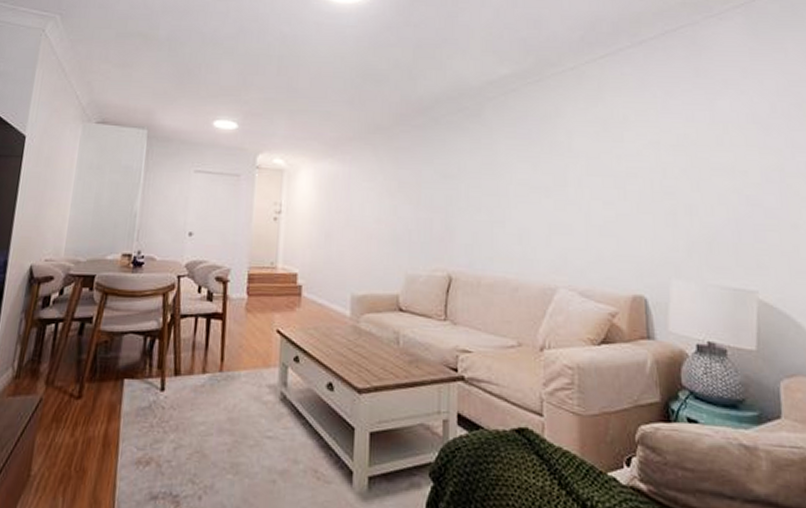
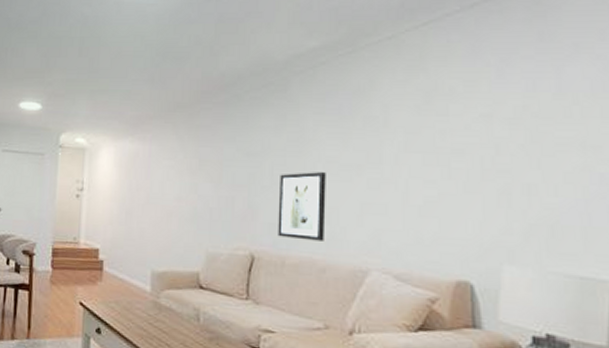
wall art: none [474,194,518,261] -> present [278,172,326,241]

